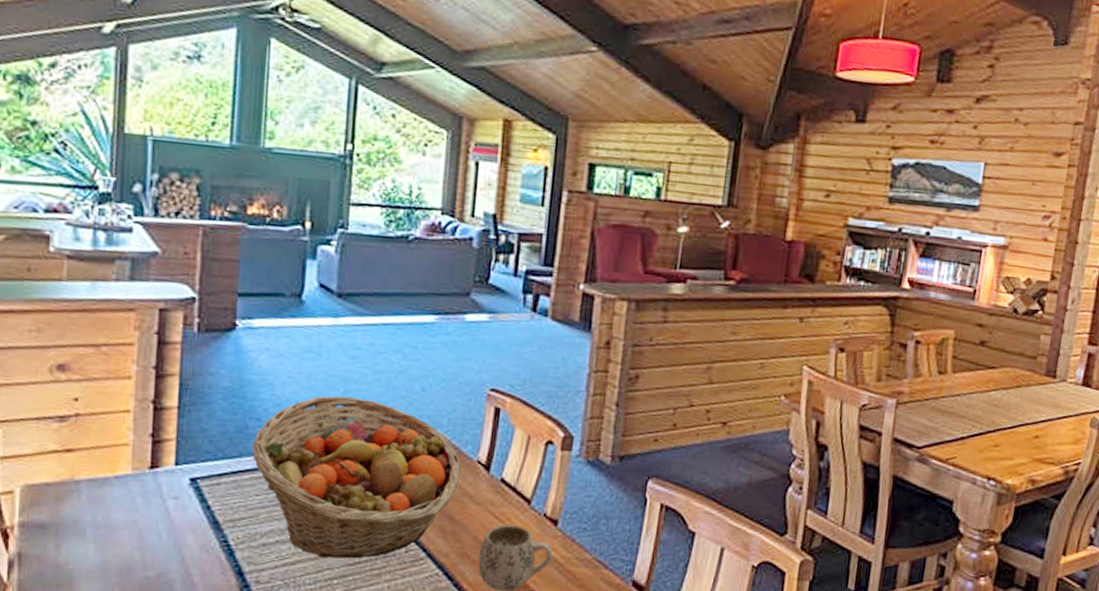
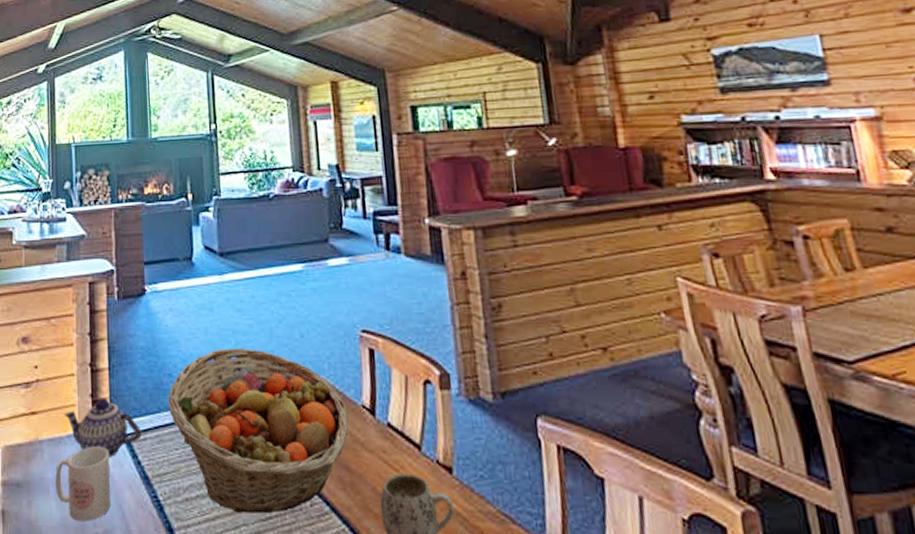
mug: none [95,489,170,565] -> present [55,446,112,521]
teapot: none [111,438,215,501] -> present [63,398,142,457]

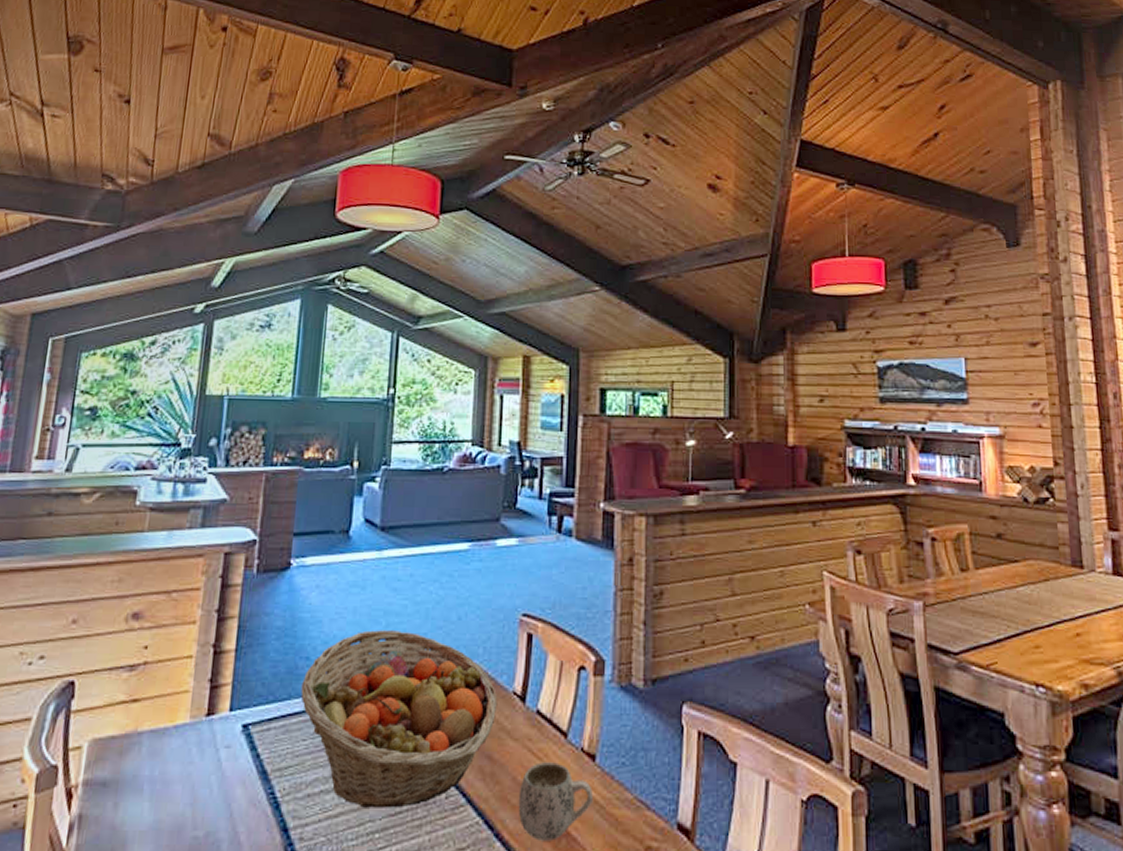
mug: present [55,446,112,521] -> none [151,738,223,824]
teapot: present [63,398,142,457] -> none [172,683,266,750]

